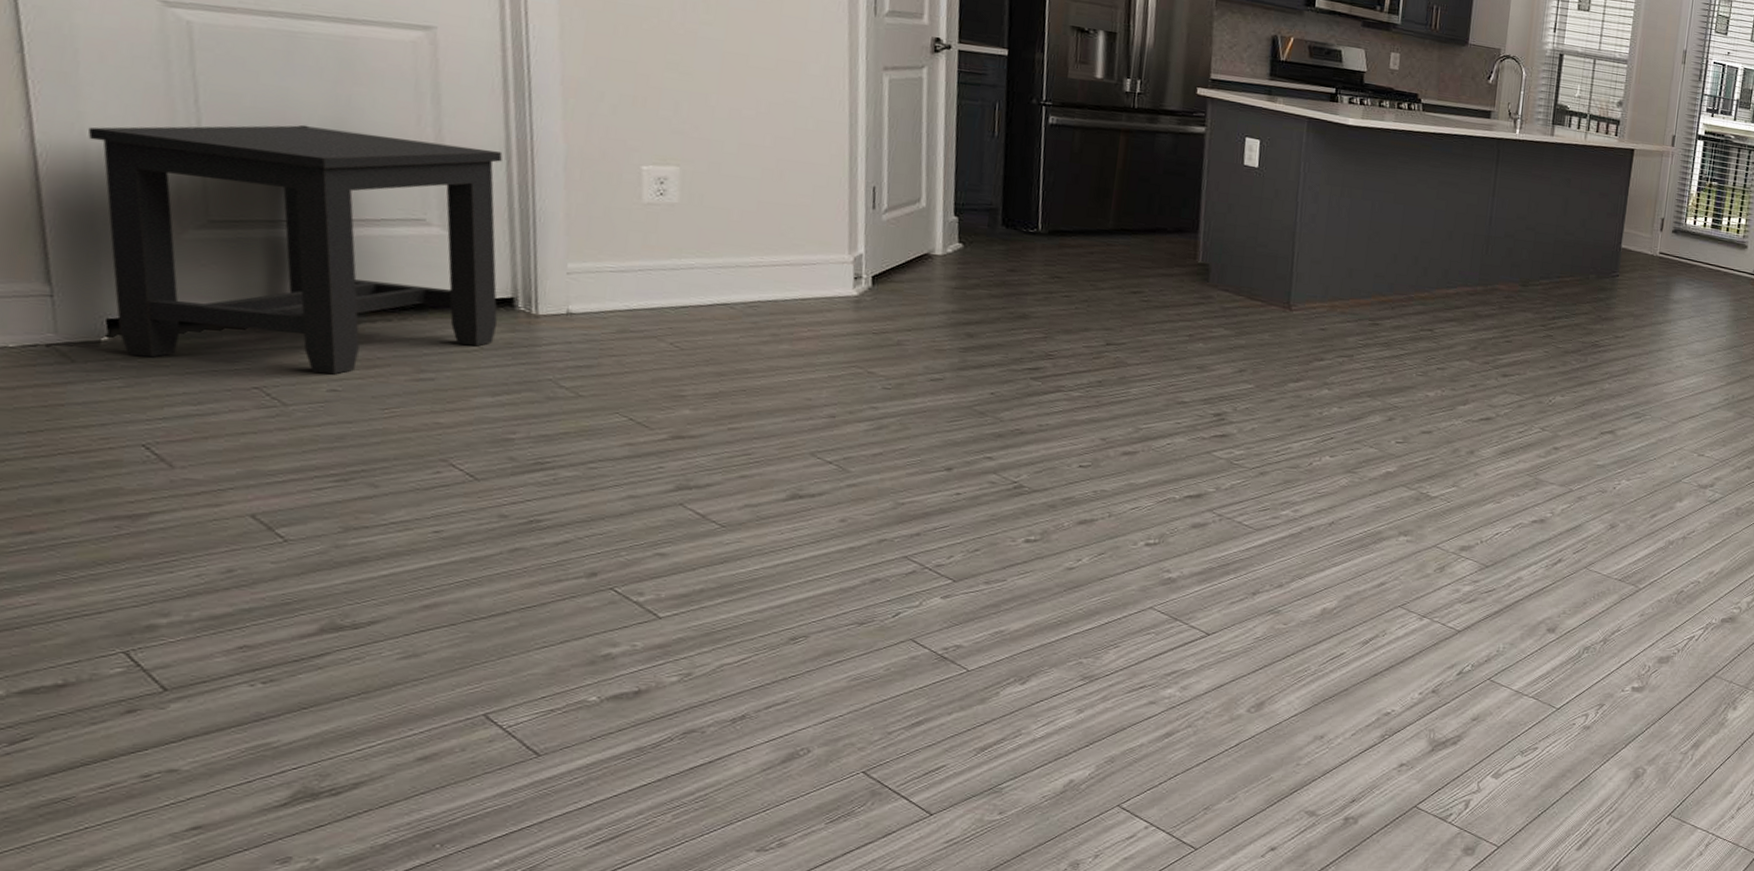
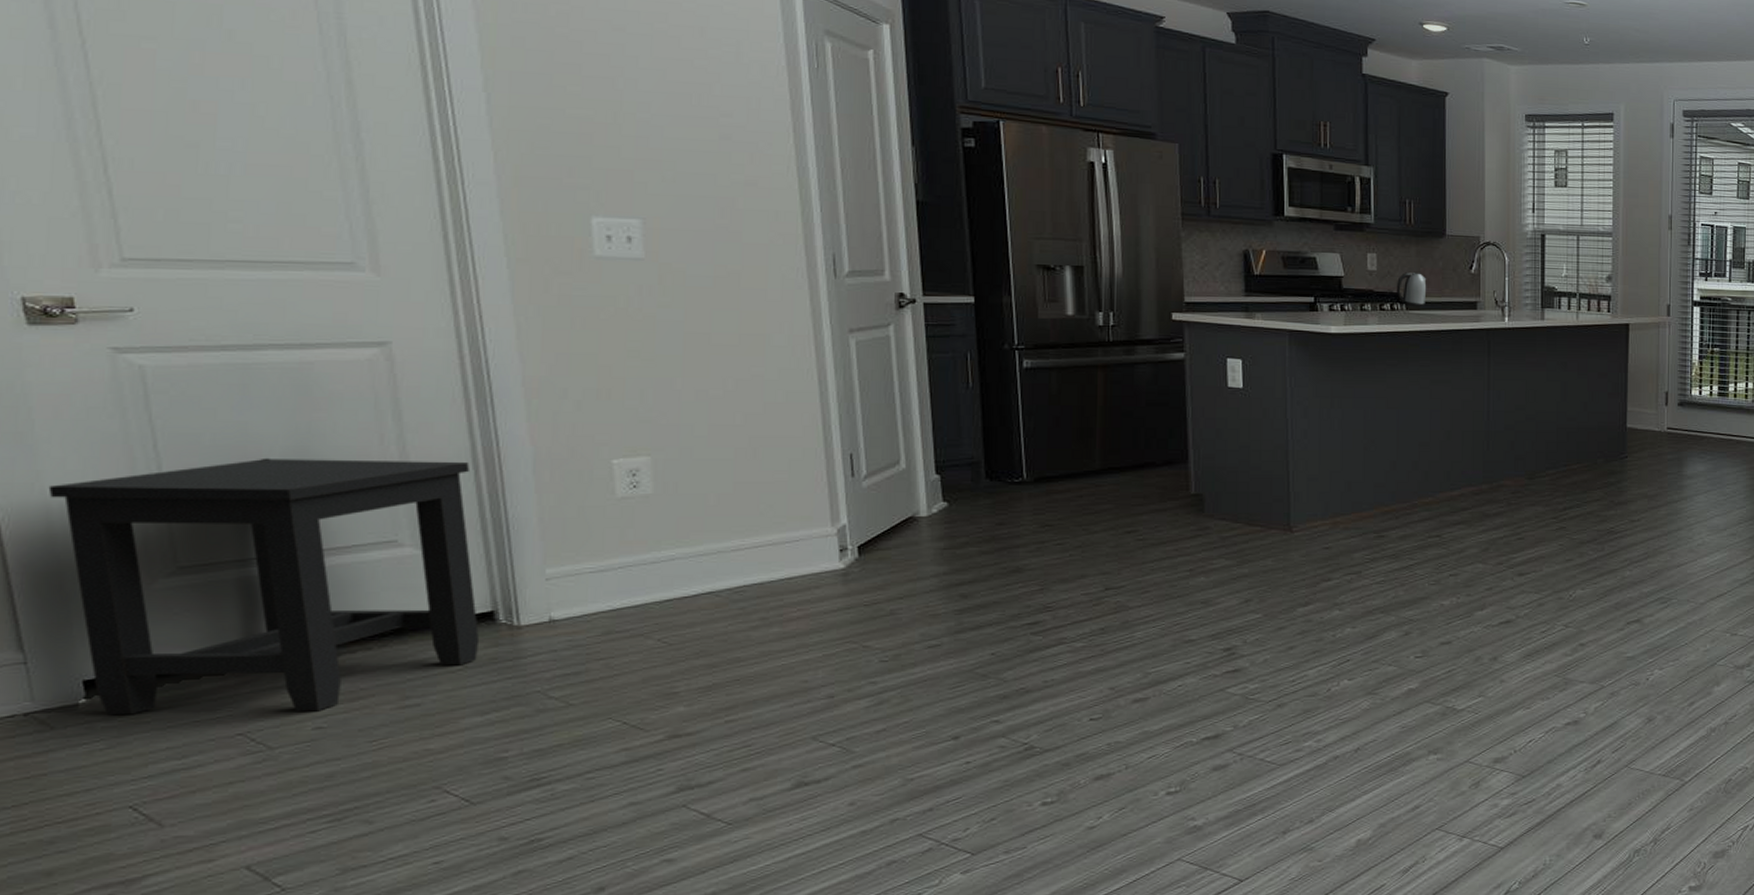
kettle: none [1414,75,1446,110] -> present [1396,271,1427,307]

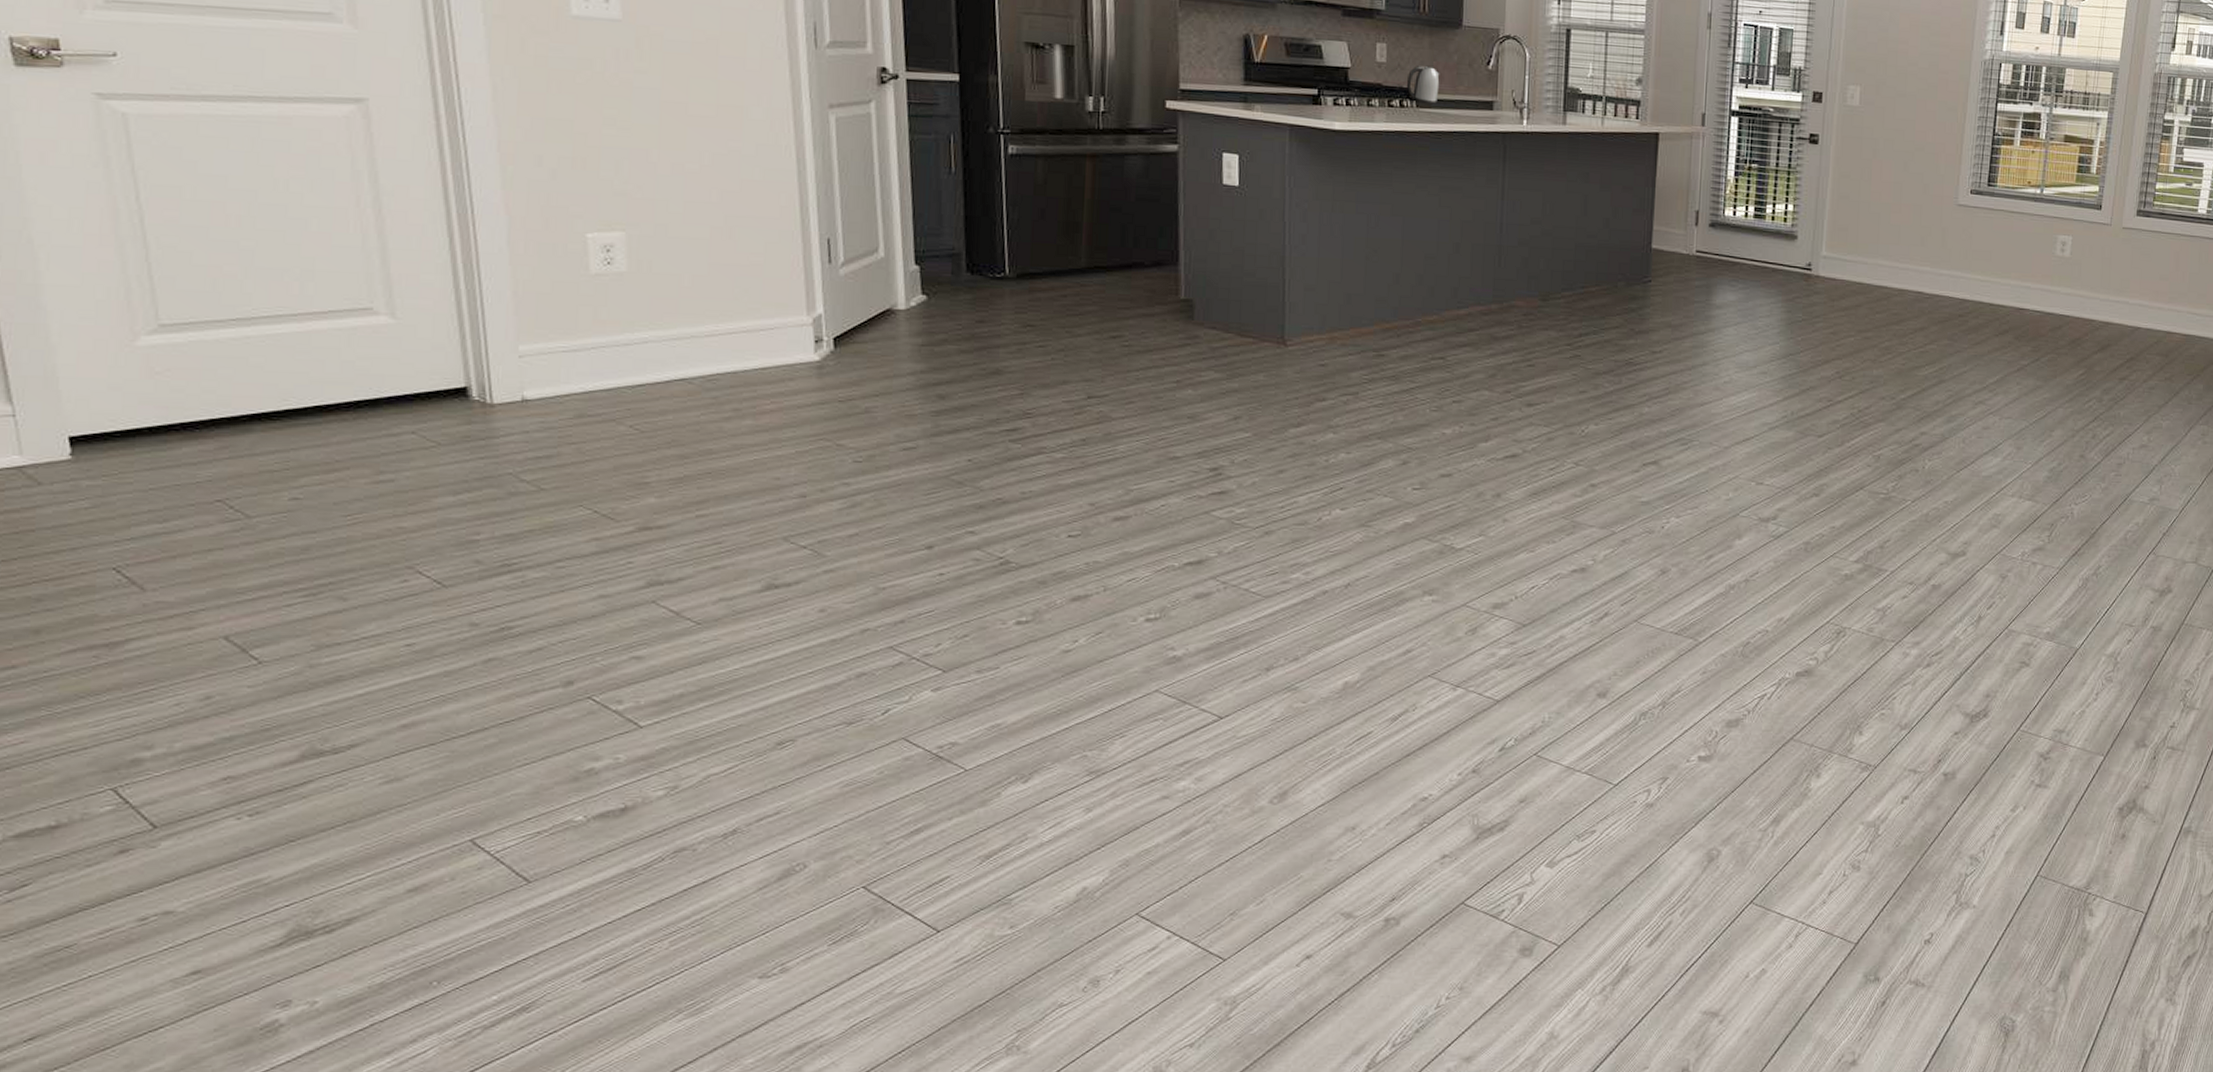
side table: present [48,459,480,716] -> none [35,216,453,482]

